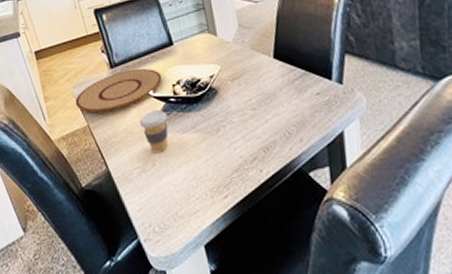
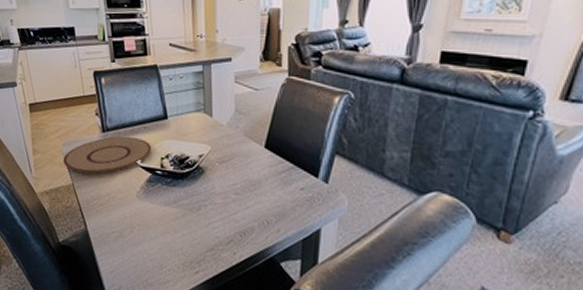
coffee cup: present [139,110,169,154] -> none [123,179,152,222]

